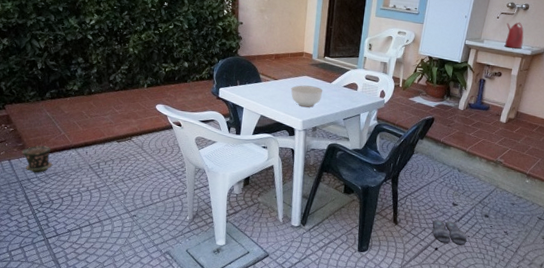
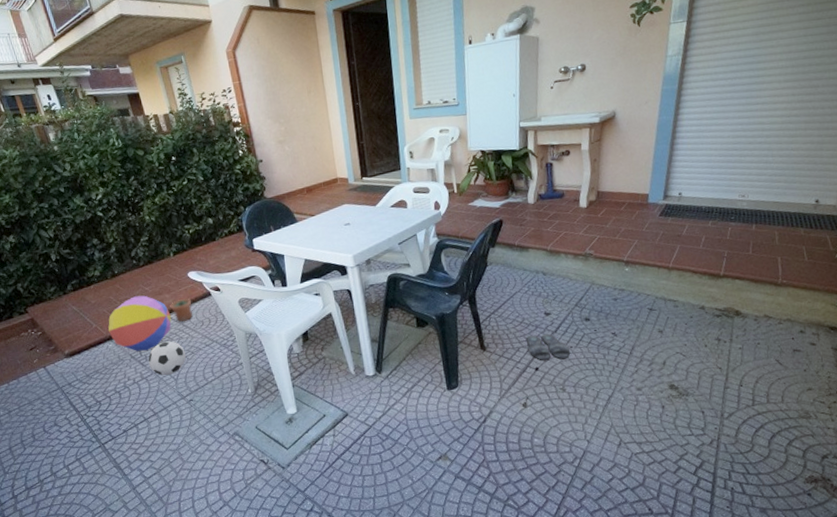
flower pot: present [21,145,53,173] -> none [55,343,91,376]
beachball: none [74,115,133,164] -> present [108,295,172,351]
soccer ball: none [104,160,139,190] -> present [148,341,186,376]
planter: none [134,126,154,147] -> present [170,299,193,323]
bowl: present [290,85,323,107] -> none [332,213,369,240]
watering can: present [504,22,524,49] -> none [563,87,588,120]

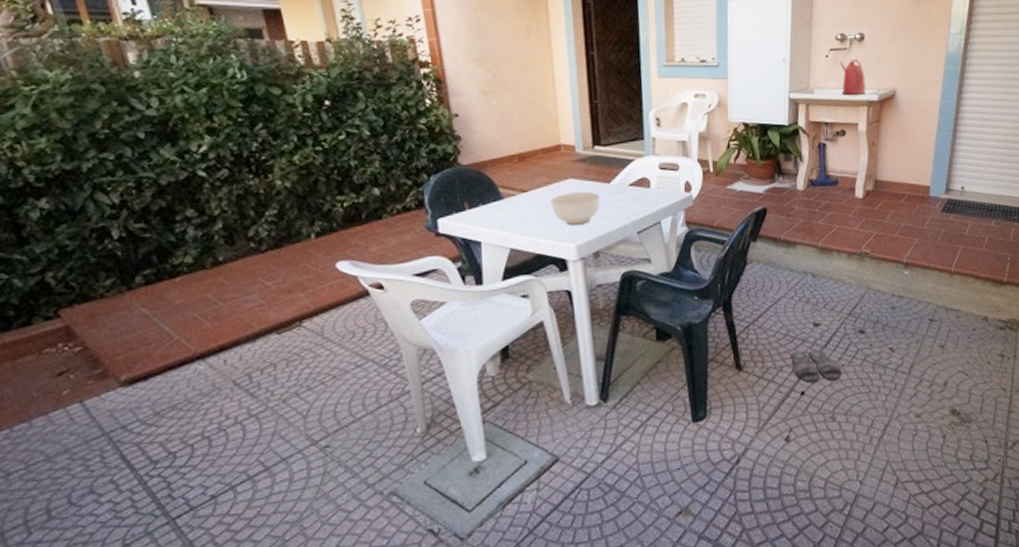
beachball: present [108,295,172,351] -> none [198,293,305,376]
soccer ball: present [148,341,186,376] -> none [261,360,323,412]
planter: present [170,299,193,323] -> none [304,299,340,334]
bowl: none [332,213,369,240] -> present [550,192,600,225]
watering can: none [563,87,588,120] -> present [839,58,866,96]

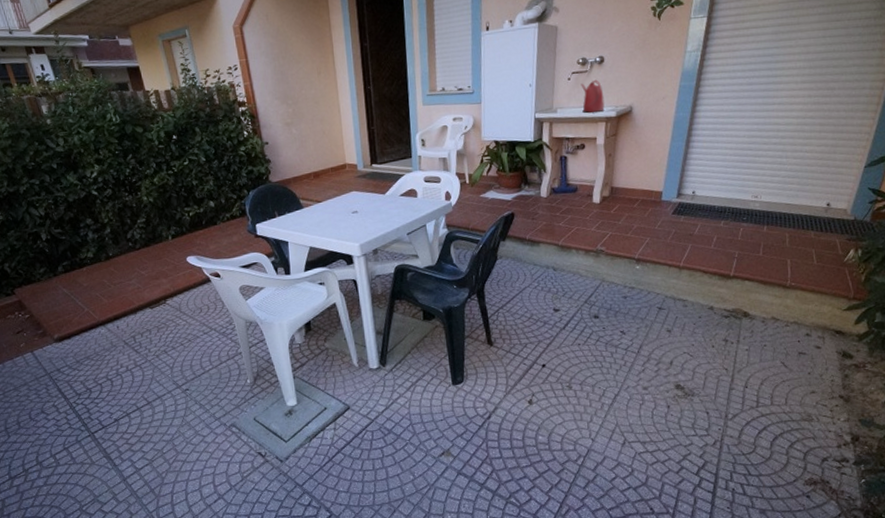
bowl: present [550,192,600,225] -> none [339,201,378,228]
slippers: present [791,350,841,383] -> none [534,331,577,358]

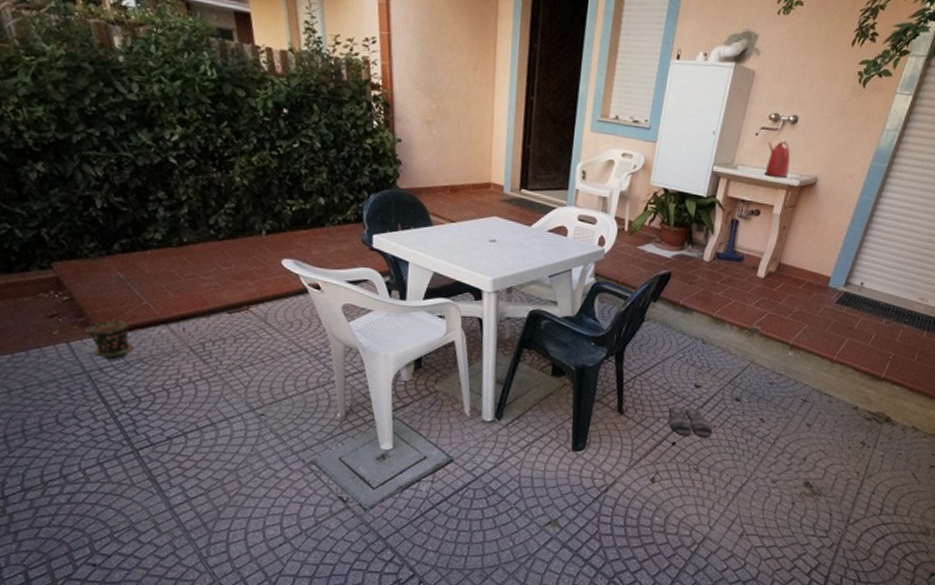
flower pot: none [44,327,82,361] -> present [85,320,135,360]
slippers: none [534,331,577,358] -> present [667,406,712,438]

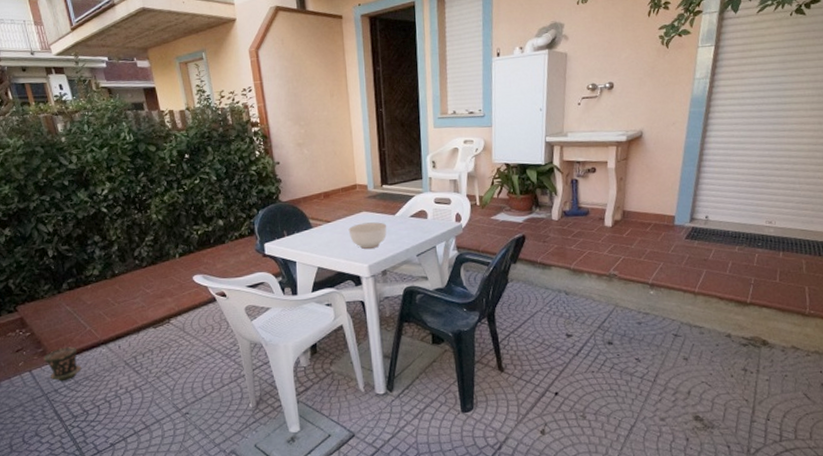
bowl: none [474,229,520,261] -> present [348,222,387,249]
slippers: present [667,406,712,438] -> none [546,357,591,386]
watering can: present [764,140,791,178] -> none [591,105,615,138]

